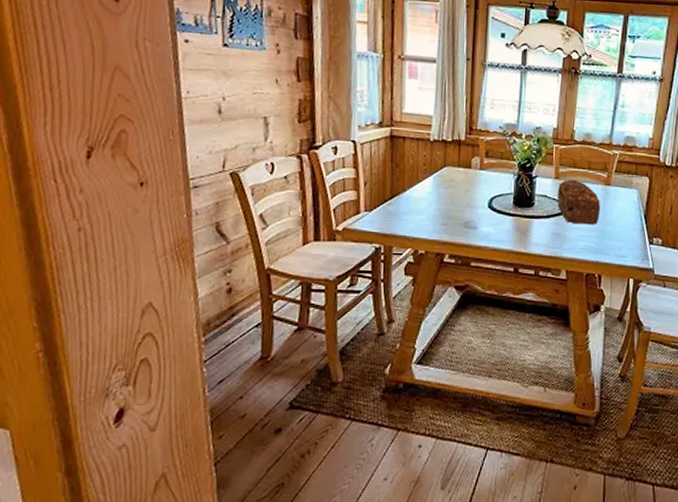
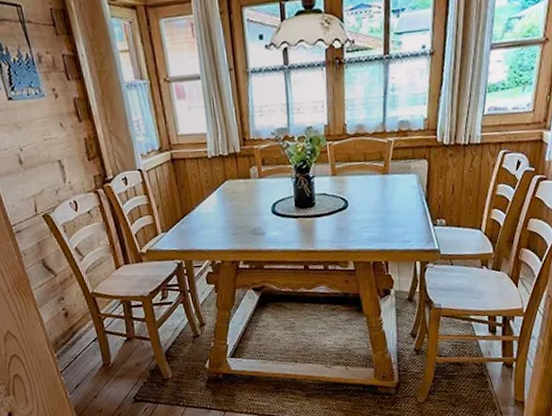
bread loaf: present [557,179,601,225] -> none [336,173,381,217]

